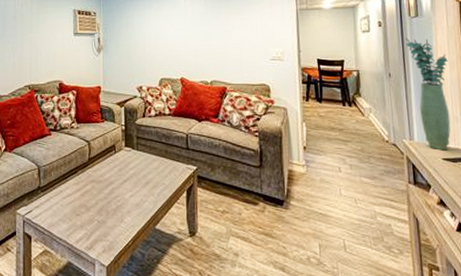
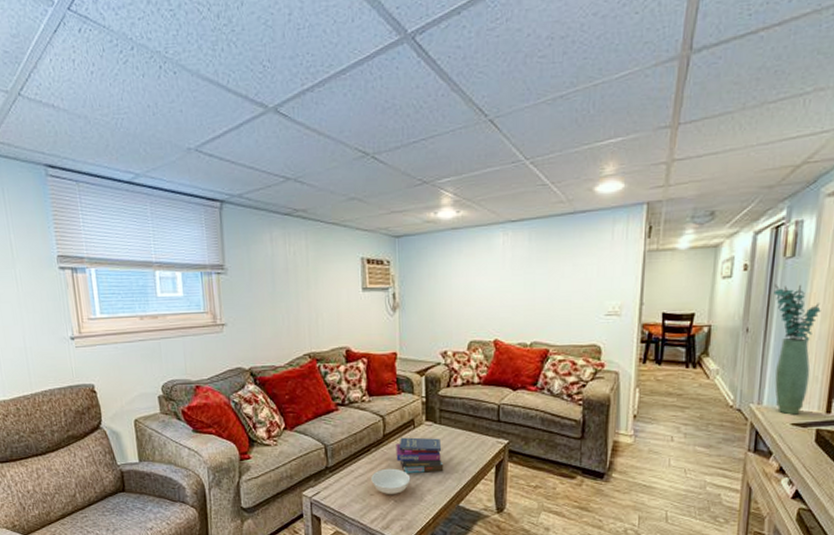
bowl: none [77,190,112,216] -> present [371,468,411,495]
books: none [99,161,141,195] -> present [396,437,444,473]

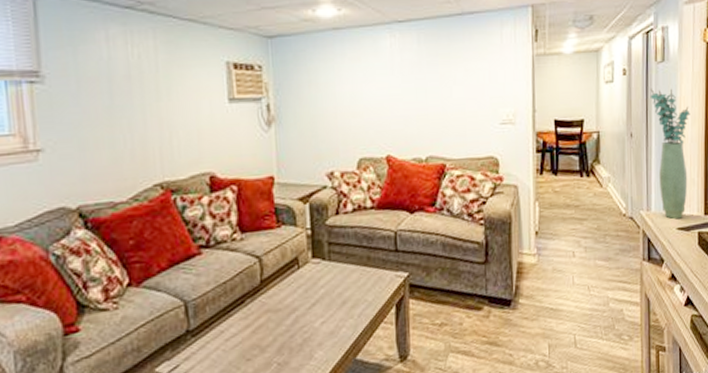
bowl: present [371,468,411,495] -> none [247,321,297,358]
books: present [396,437,444,473] -> none [277,278,336,326]

